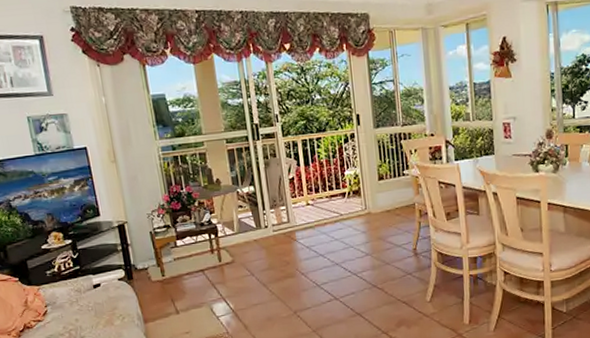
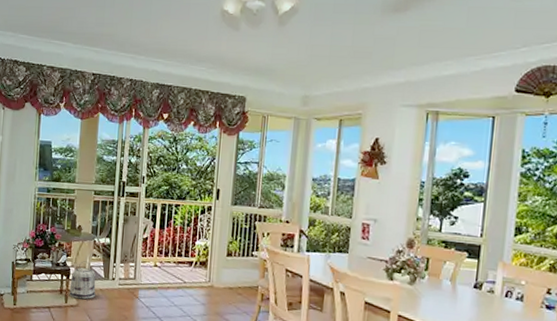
basket: none [220,214,251,255] -> present [69,261,96,300]

